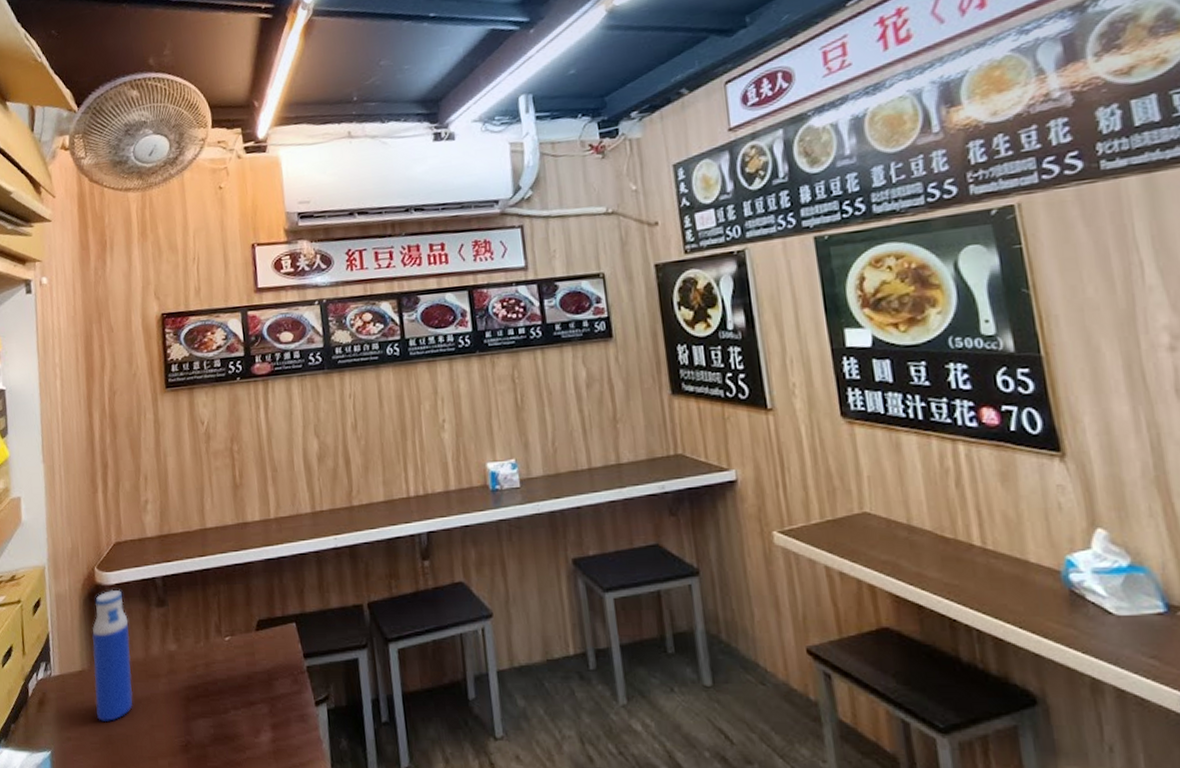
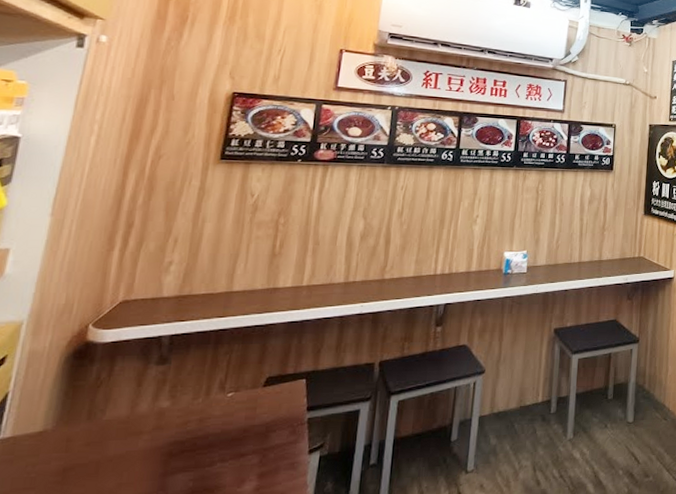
water bottle: present [92,589,133,721] -> none [50,347,118,483]

